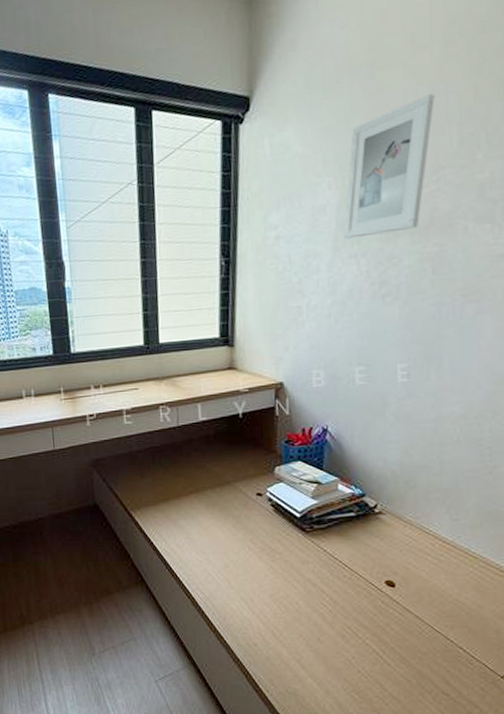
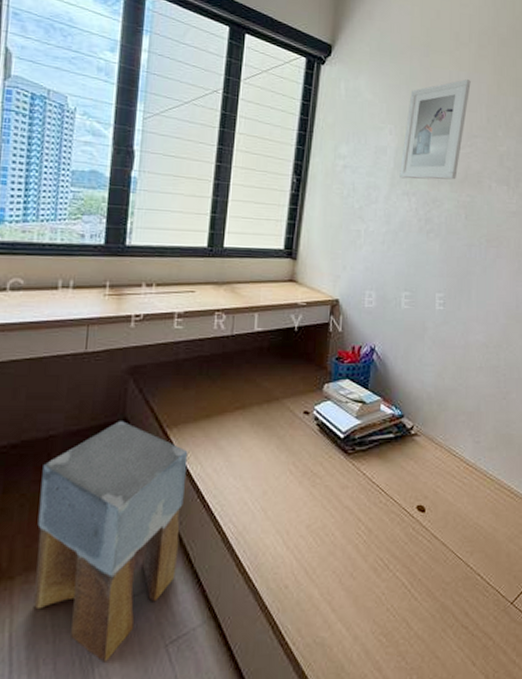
stool: none [38,506,156,688] -> present [33,421,188,663]

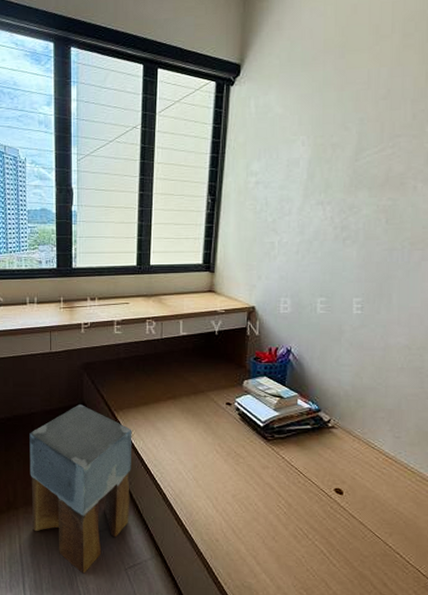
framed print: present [399,79,471,180] -> none [313,75,393,189]

